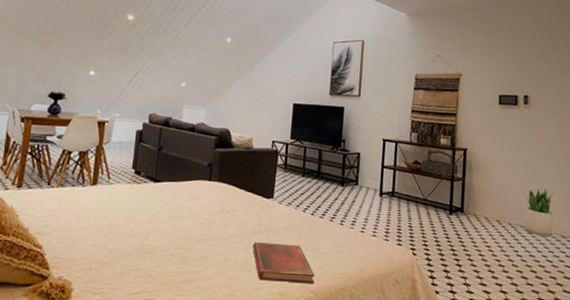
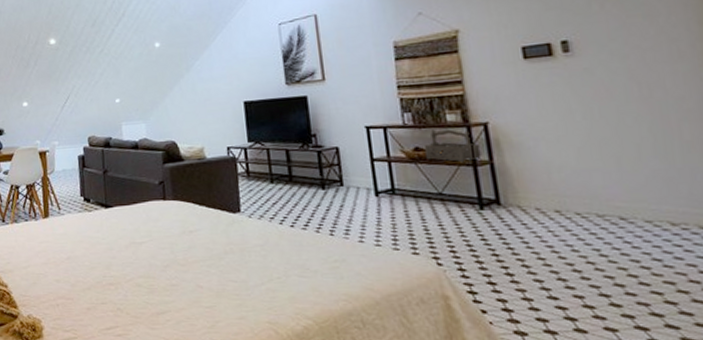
diary: present [252,242,315,284] -> none [225,263,311,310]
planter: present [525,189,554,237] -> none [596,160,653,226]

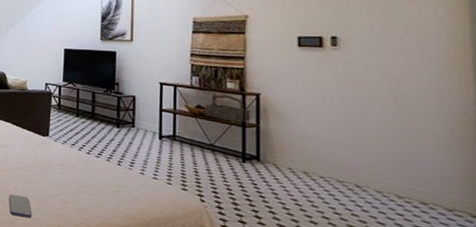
smartphone: none [202,291,235,318] -> present [8,194,32,218]

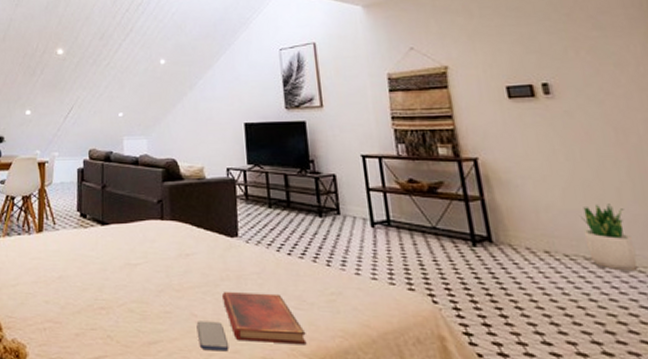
diary: none [30,176,94,221] -> present [221,292,307,345]
decorative basket: present [204,93,251,123] -> none [418,162,473,198]
planter: none [342,140,384,196] -> present [581,204,637,272]

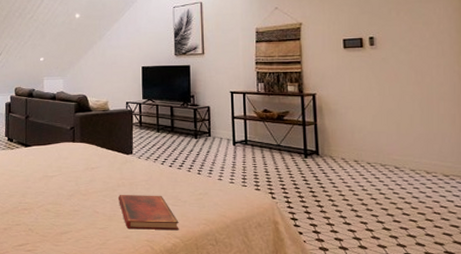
smartphone: present [196,321,229,352] -> none [98,216,122,237]
planter: present [581,204,637,272] -> none [383,126,416,173]

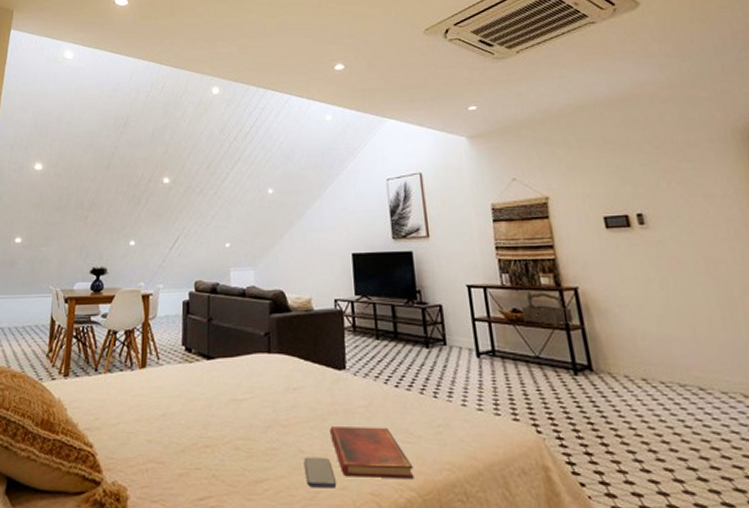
smartphone: none [98,216,122,237] -> present [303,457,337,488]
decorative basket: none [270,97,309,123] -> present [521,291,574,327]

